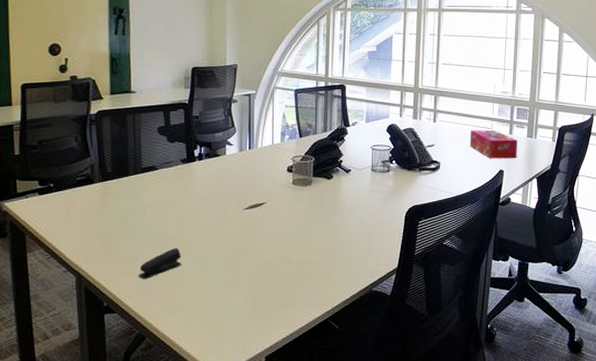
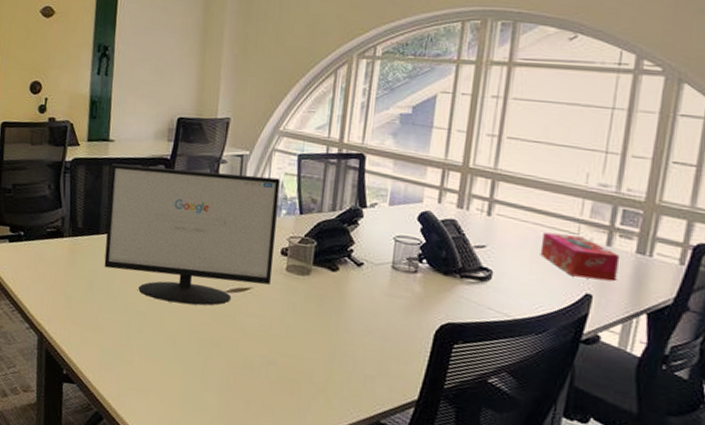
computer monitor: none [134,110,282,225] -> present [104,164,280,306]
stapler: present [138,248,182,279] -> none [100,323,149,353]

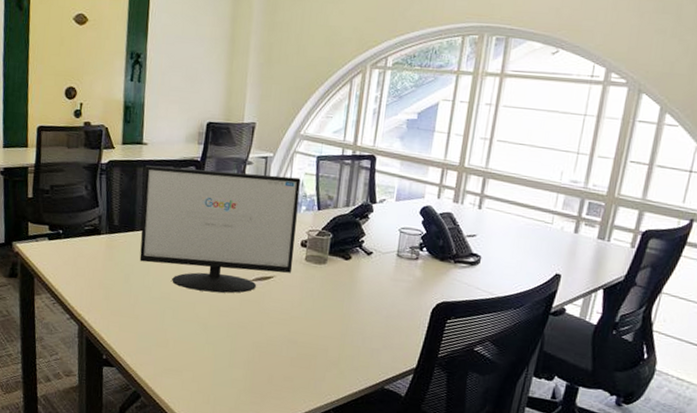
tissue box: present [540,232,621,282] -> none [520,222,585,263]

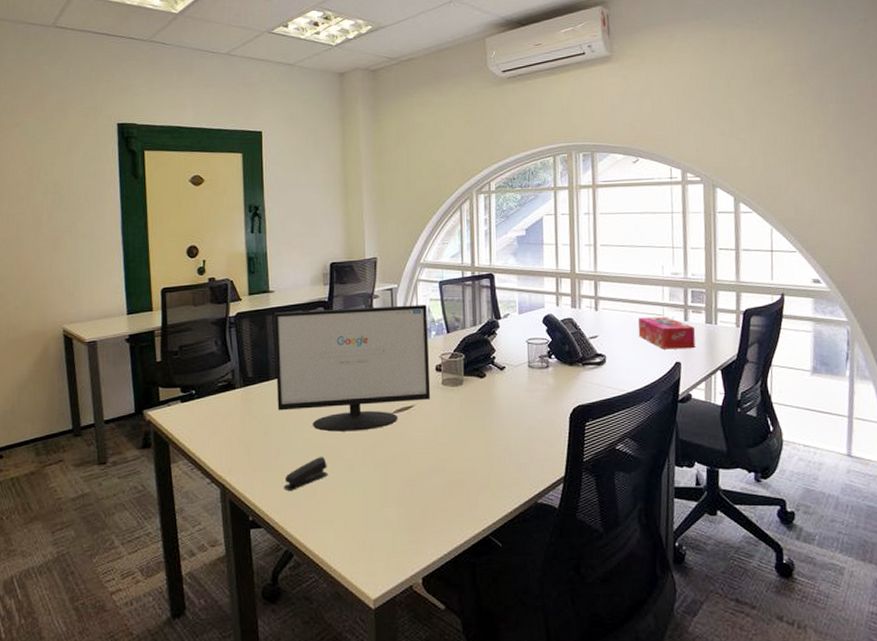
stapler: none [137,311,182,338] -> present [283,457,329,491]
tissue box: none [520,222,585,263] -> present [638,317,696,350]

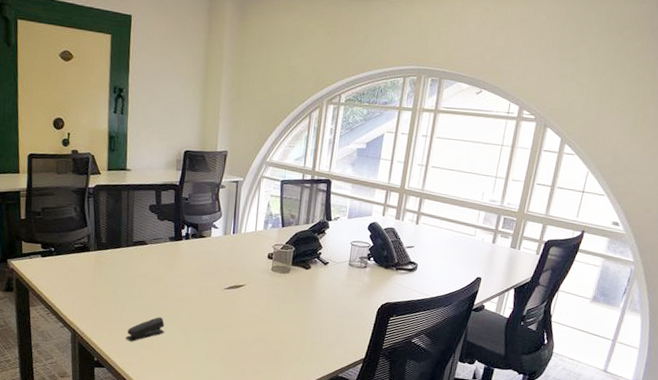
computer monitor: present [274,305,431,432] -> none [125,189,267,300]
tissue box: present [638,317,696,350] -> none [449,235,500,268]

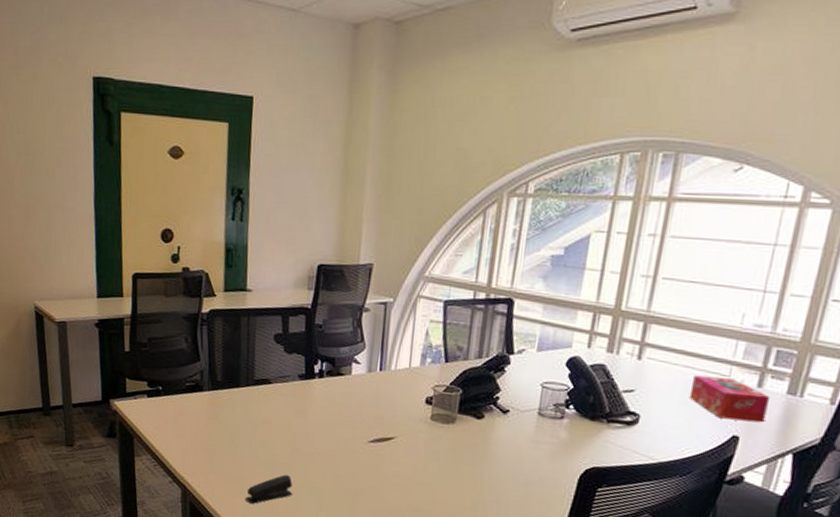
tissue box: none [449,235,500,268] -> present [689,375,771,423]

